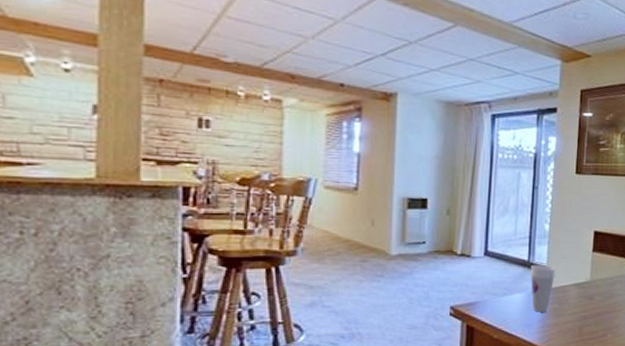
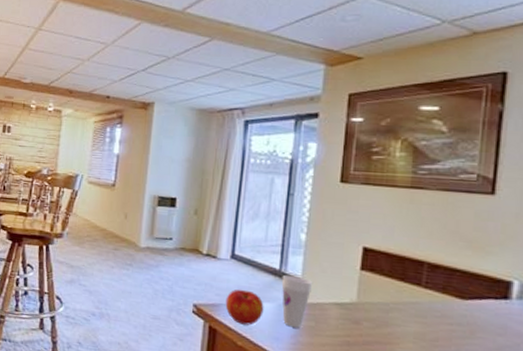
apple: none [481,284,516,318] -> present [225,289,264,326]

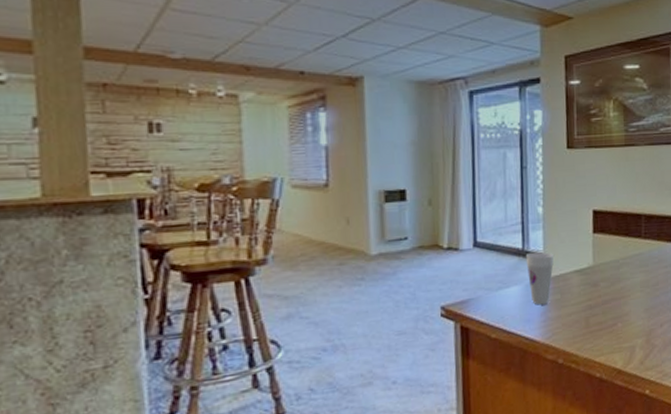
apple: present [225,289,264,326] -> none [474,277,513,316]

